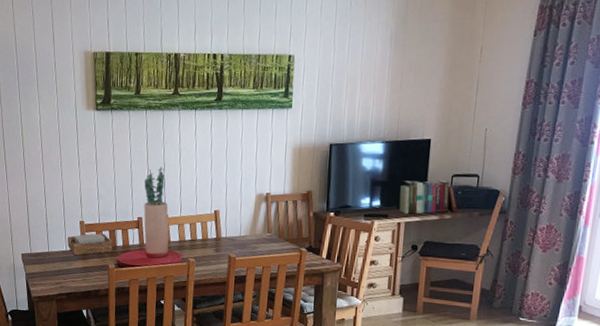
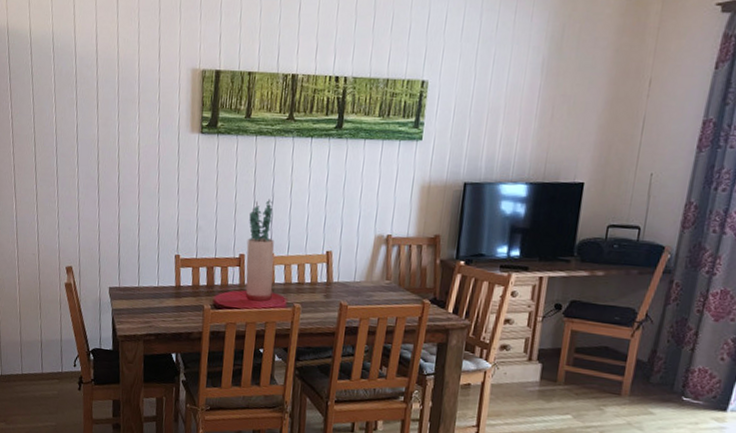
napkin holder: present [67,233,112,256] -> none [160,269,210,293]
books: present [399,180,458,214] -> none [542,229,613,269]

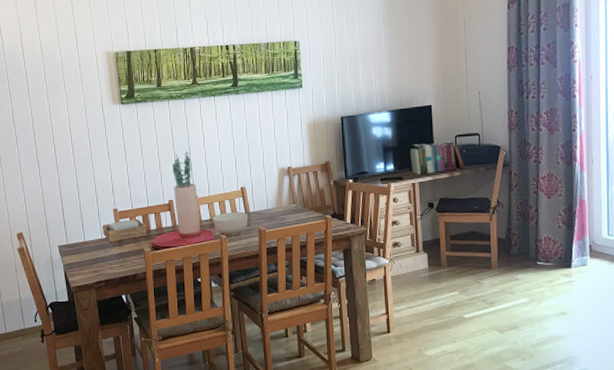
napkin holder: none [160,269,210,293] -> present [102,219,146,243]
bowl: none [287,278,330,308] -> present [213,212,249,237]
books: none [542,229,613,269] -> present [410,141,465,175]

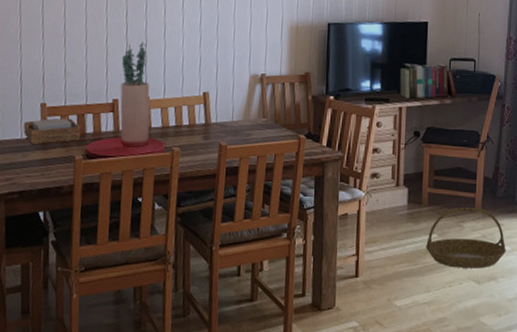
bowl: present [213,212,249,237] -> none [165,120,209,151]
basket: none [449,265,526,320] -> present [426,207,507,269]

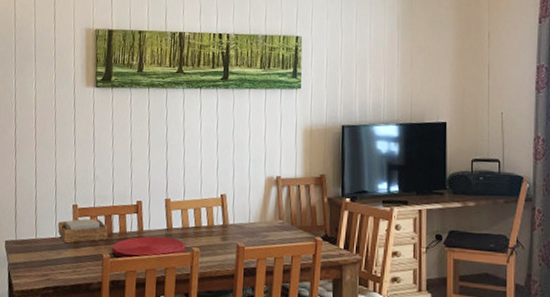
vase: present [120,42,150,149] -> none [143,146,171,249]
books: present [400,63,457,99] -> none [419,164,481,201]

